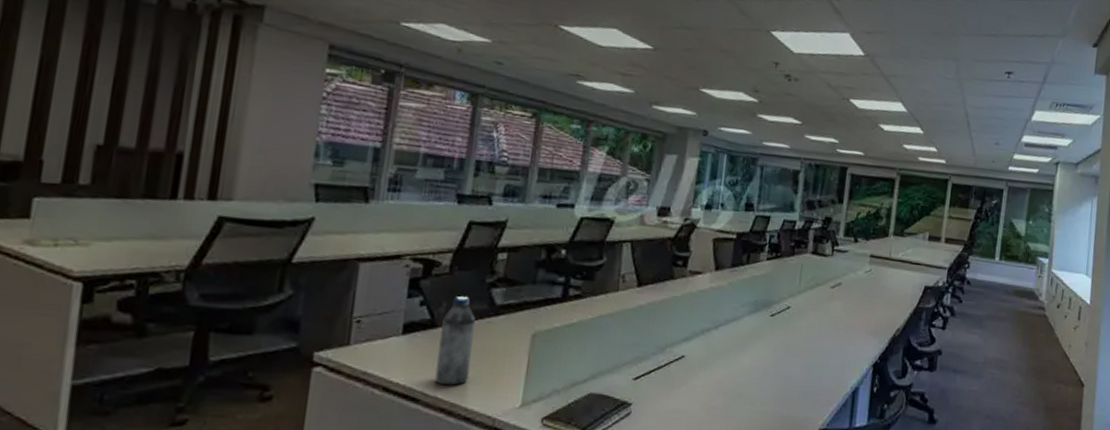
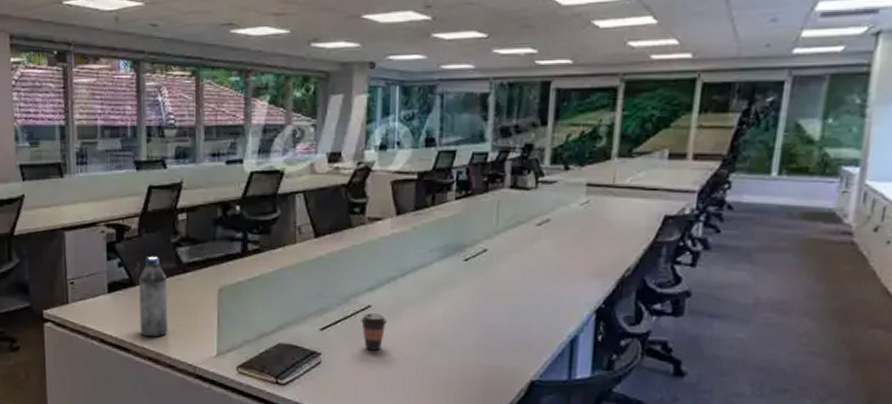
coffee cup: none [673,363,698,401] -> present [360,313,387,351]

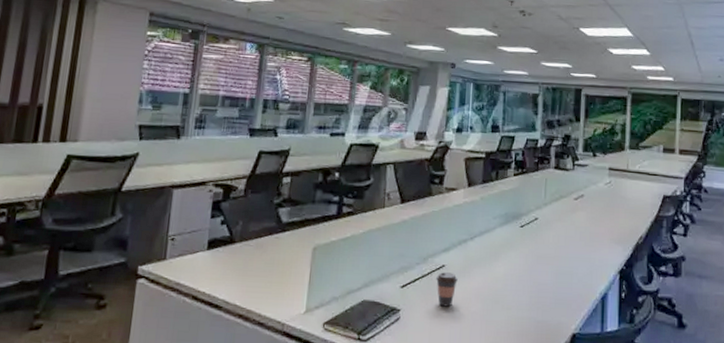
water bottle: present [139,256,168,338] -> none [234,215,266,294]

